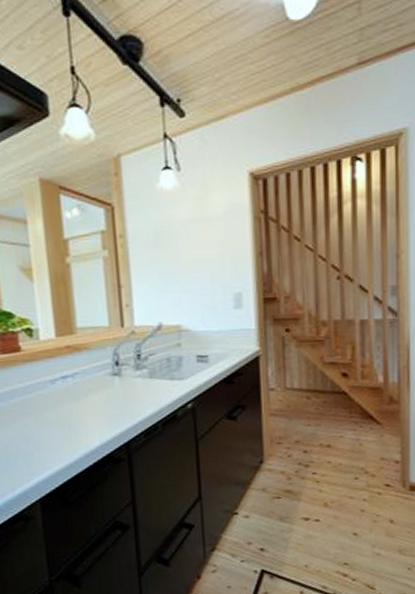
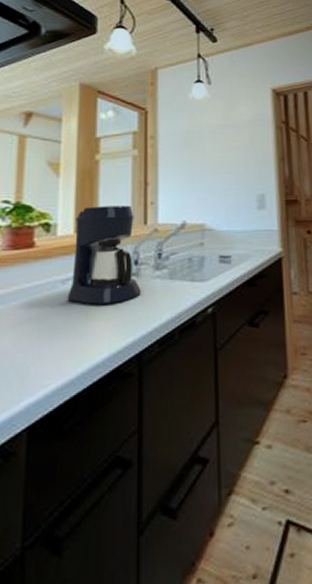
coffee maker: none [55,308,124,402] -> present [67,205,141,305]

